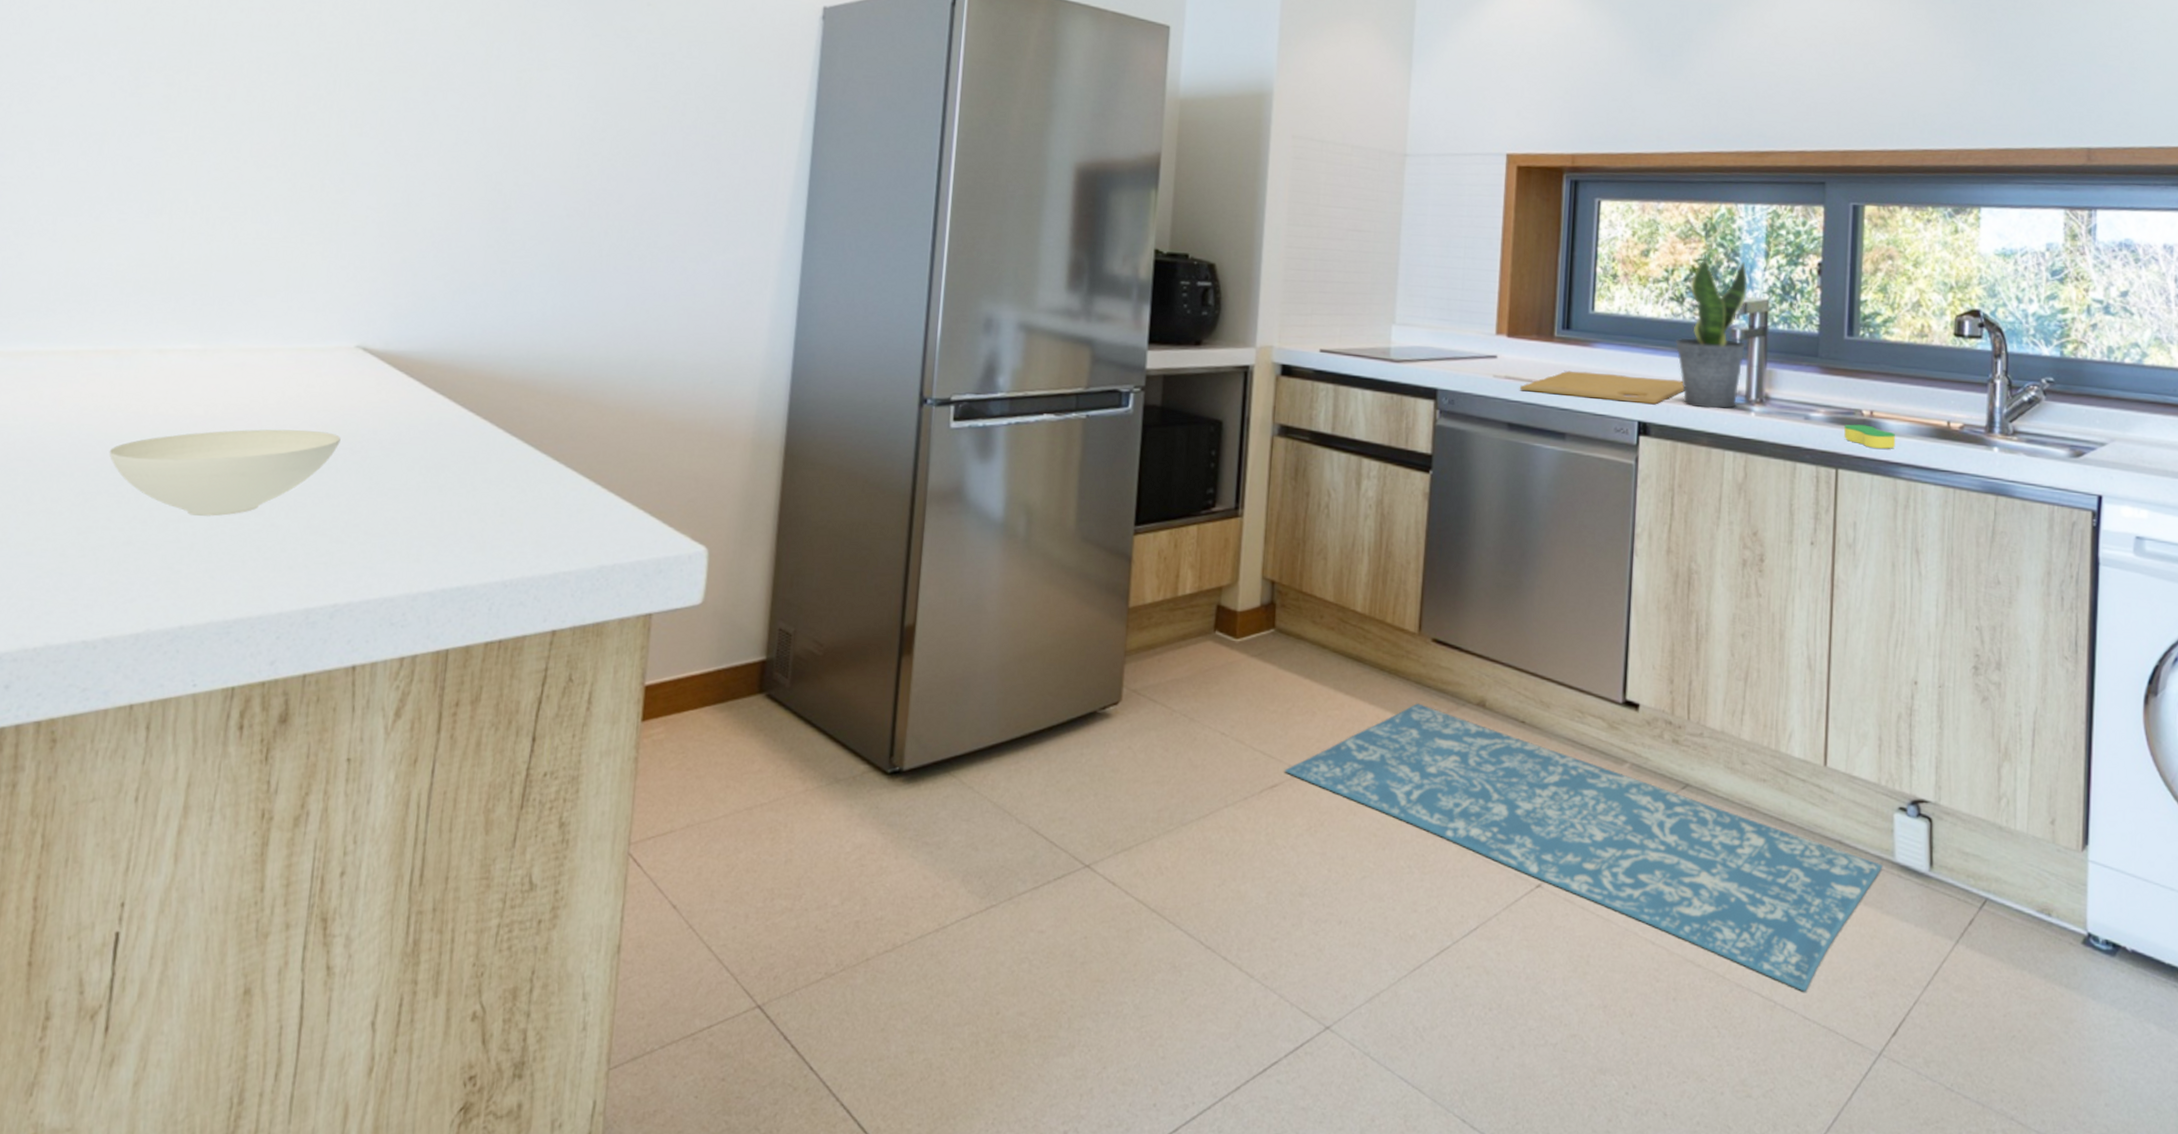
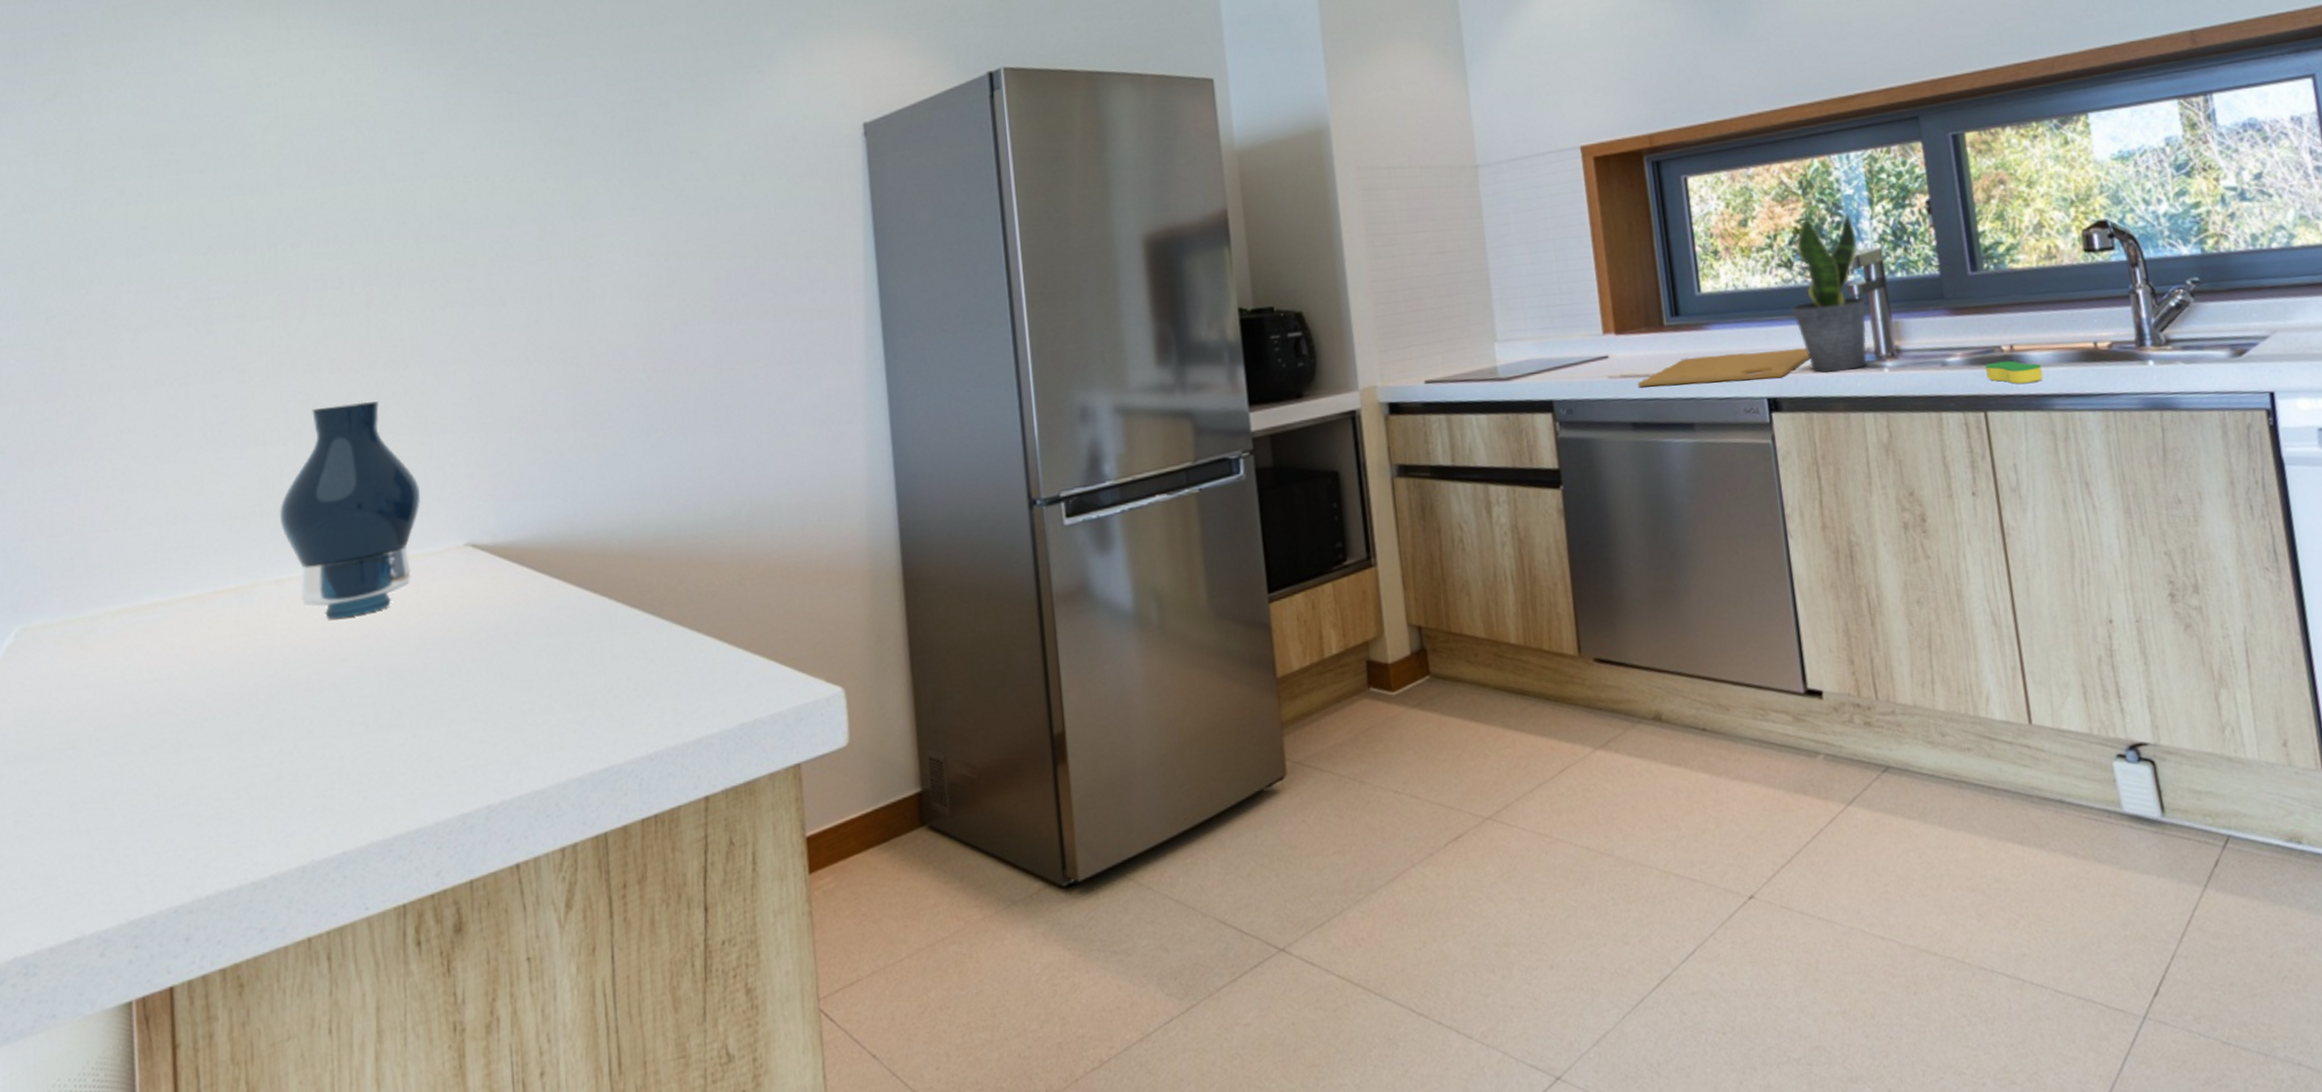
bowl: present [109,429,341,516] -> none [245,634,466,740]
vase: none [173,188,321,398] -> present [279,401,421,619]
rug: present [1285,703,1883,992] -> none [1466,727,2112,965]

